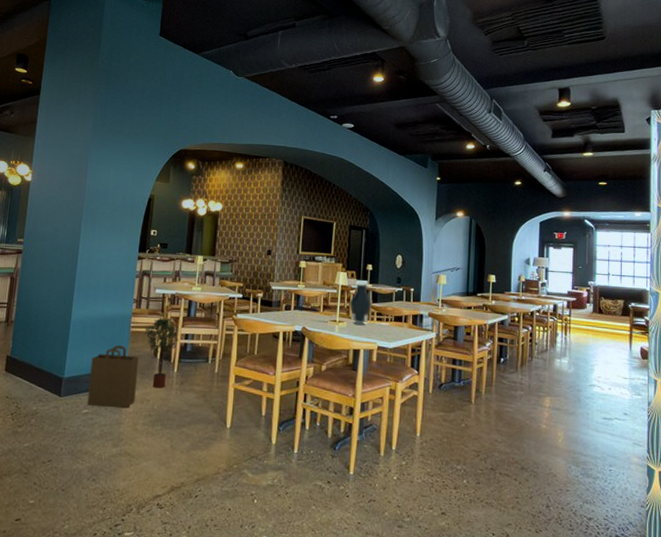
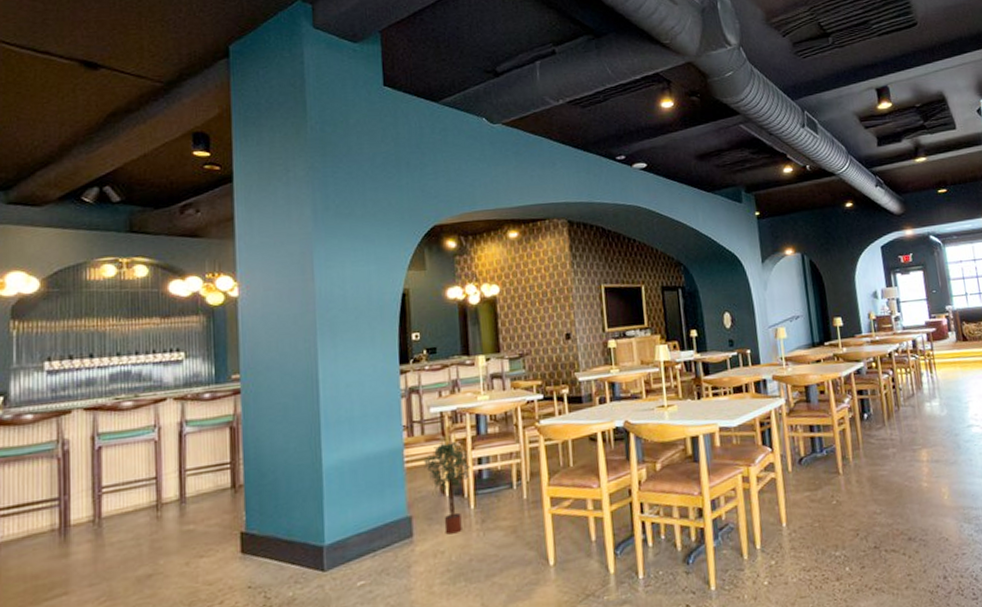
shopping bag: present [87,345,139,408] -> none [358,488,425,575]
vase: present [350,285,371,326] -> none [677,356,704,407]

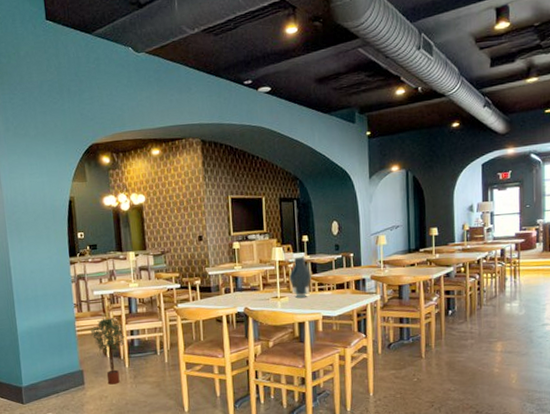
vase: none [677,356,704,407] -> present [289,257,311,299]

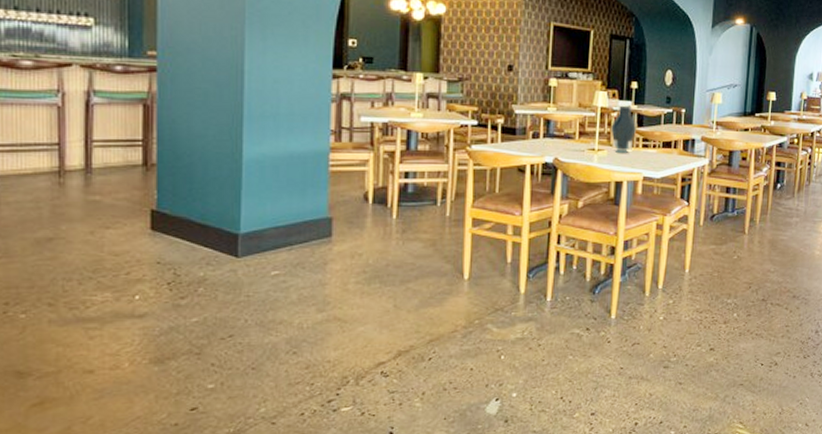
potted tree: present [90,317,125,385] -> none [349,152,396,239]

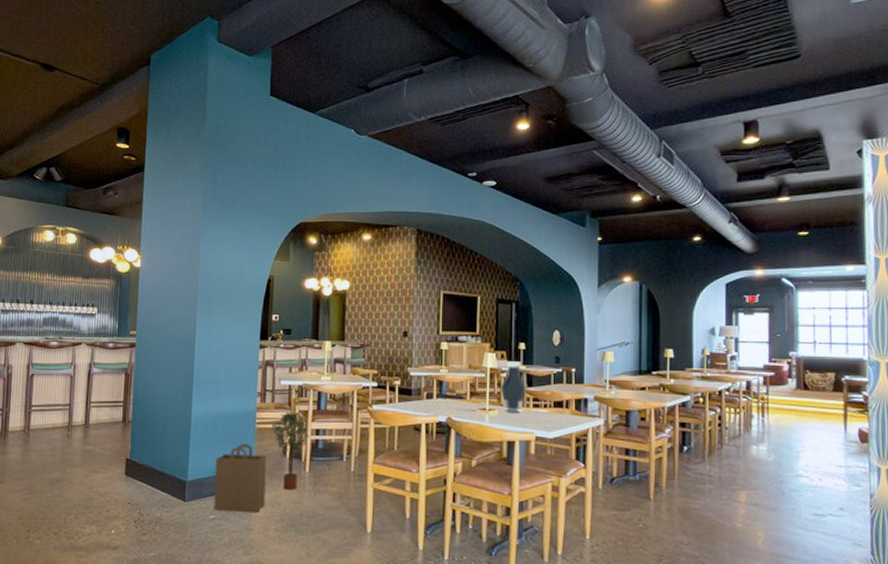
shopping bag: none [277,189,344,266] -> present [214,444,266,512]
potted tree: none [349,152,396,239] -> present [271,412,309,490]

